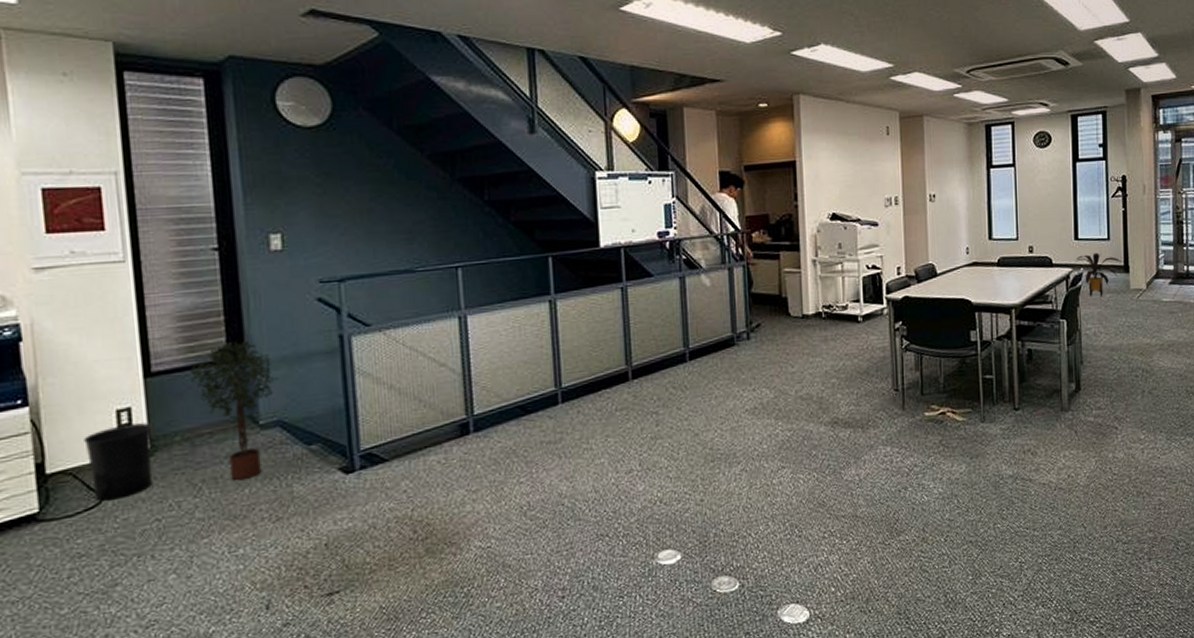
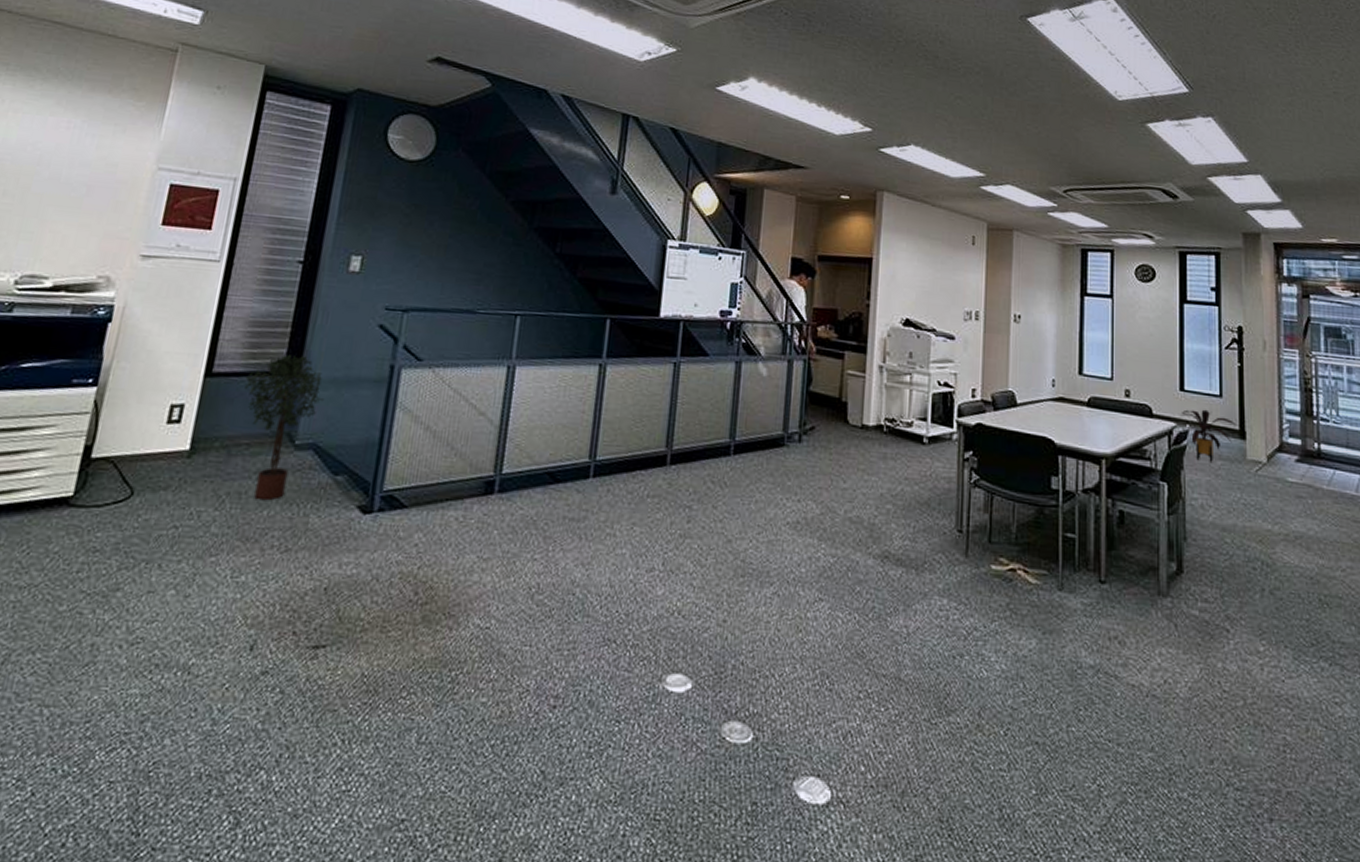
waste bin: present [84,422,154,501] -> none [126,420,198,497]

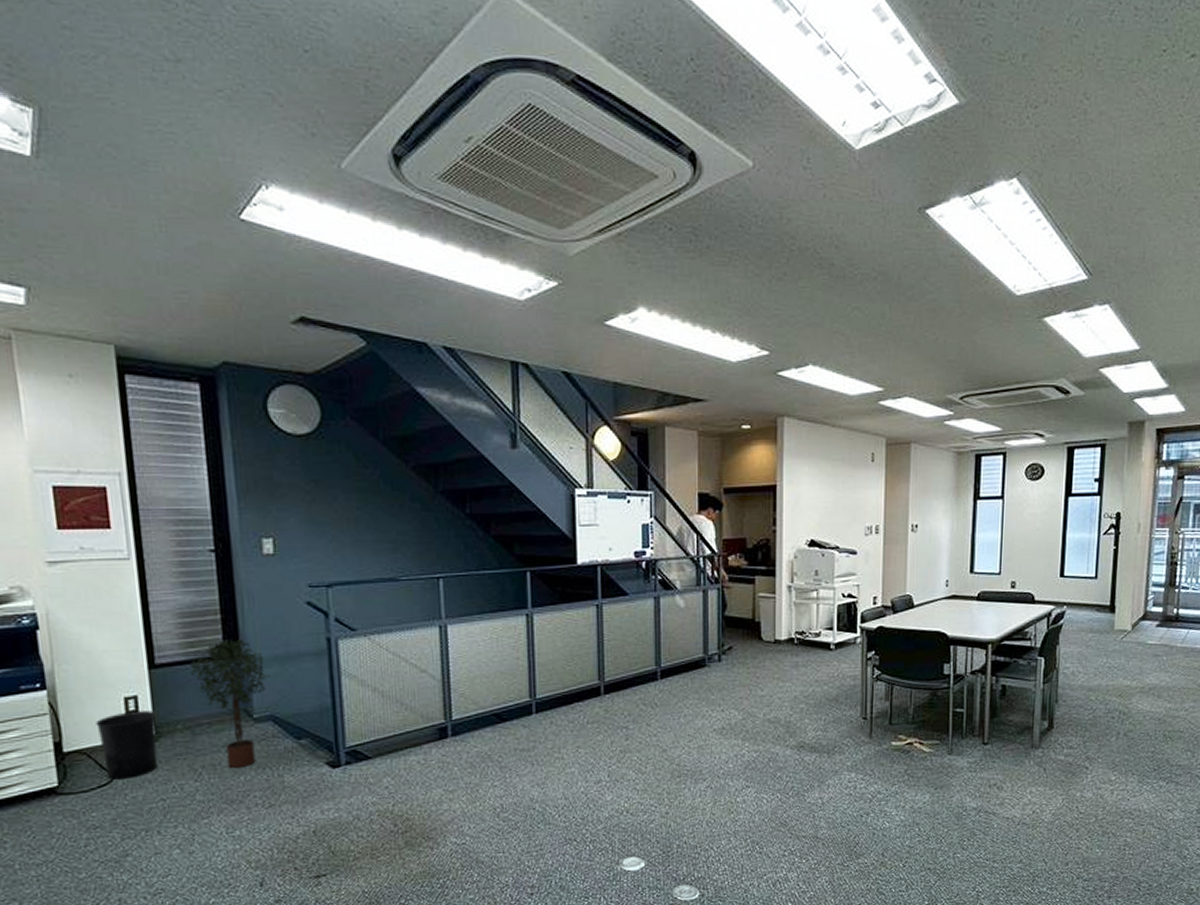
waste bin: none [126,420,198,497] -> present [96,710,159,780]
house plant: present [1181,409,1236,464] -> none [1059,591,1108,637]

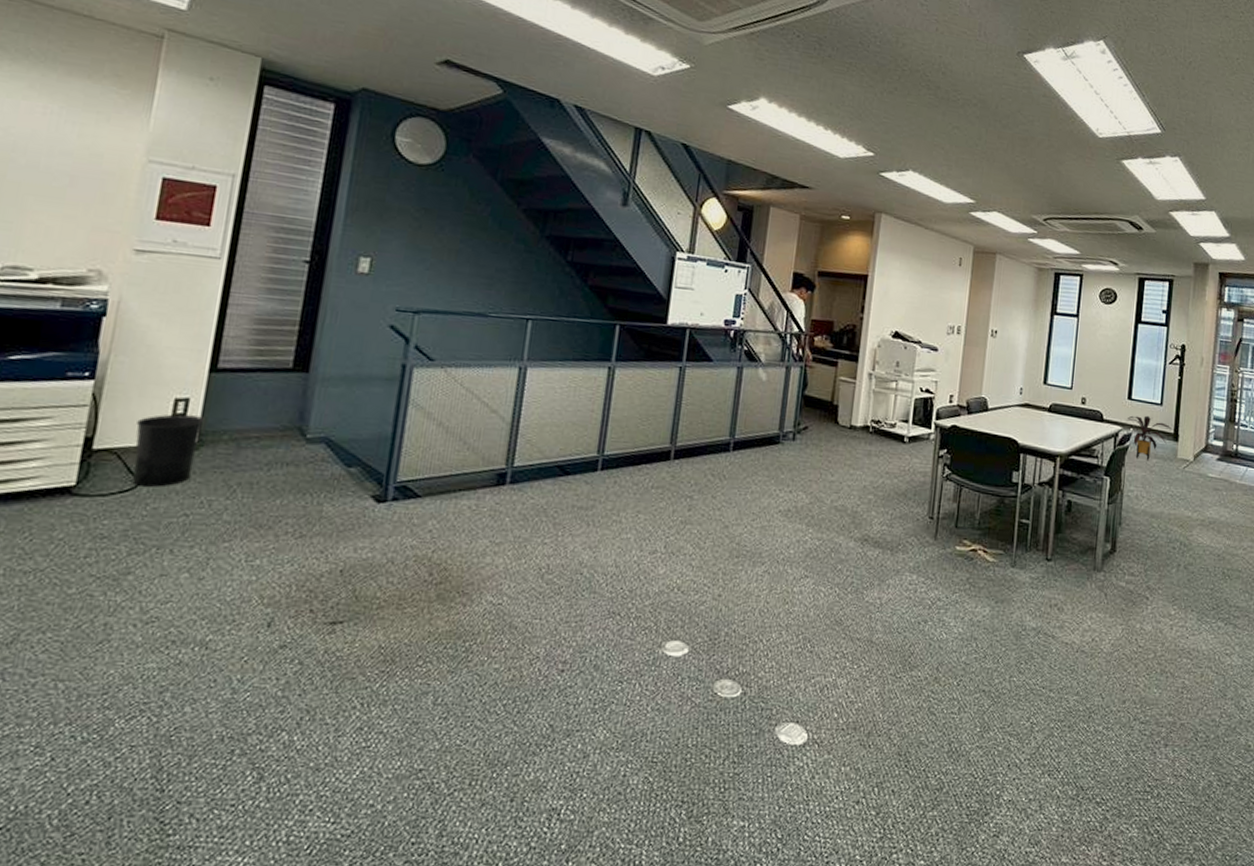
potted tree: present [189,639,271,769] -> none [252,352,336,491]
house plant: none [1059,591,1108,637] -> present [1126,415,1172,461]

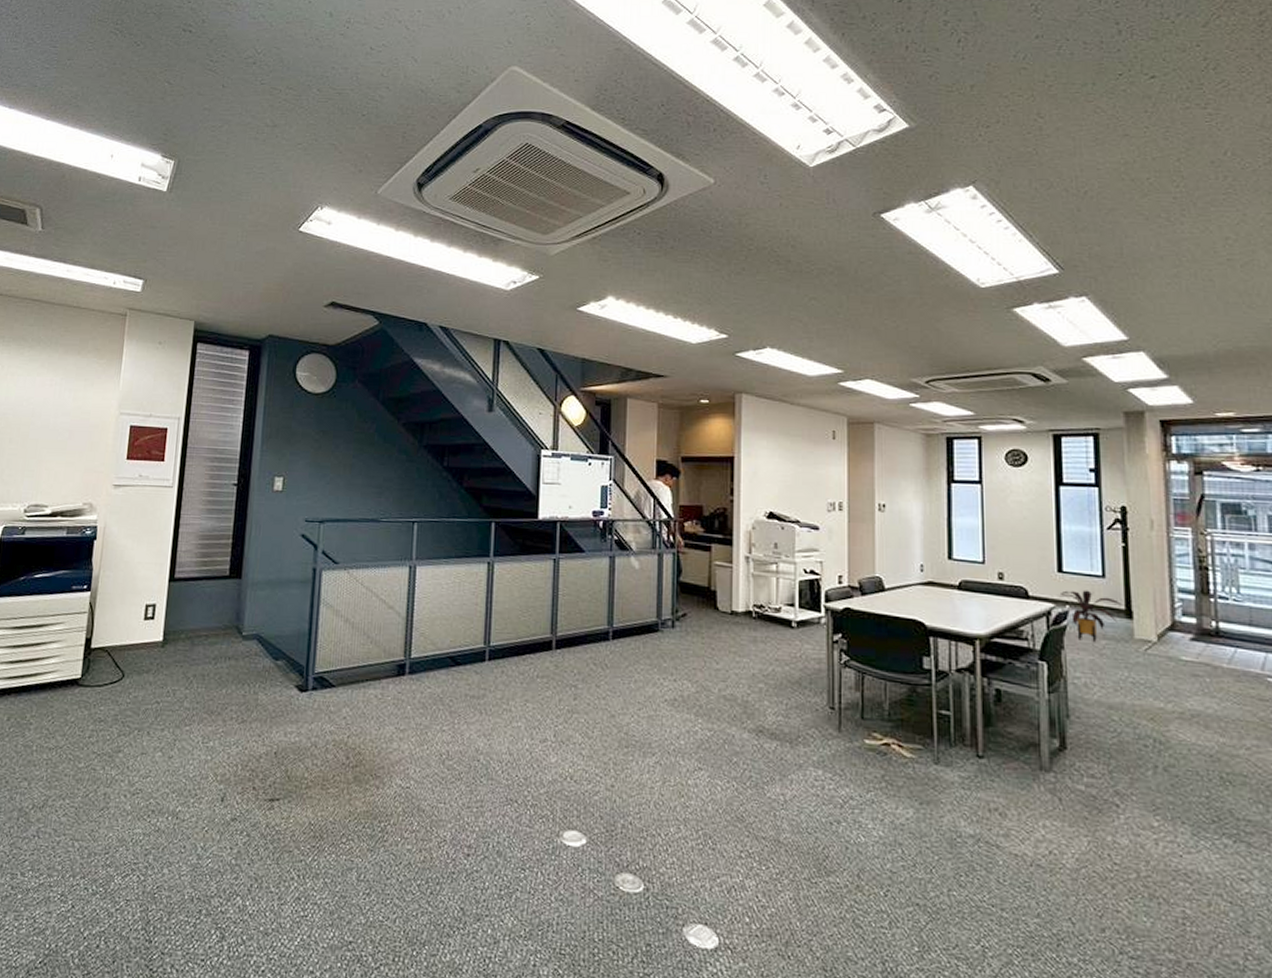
waste bin: present [132,414,205,487] -> none [119,617,167,679]

